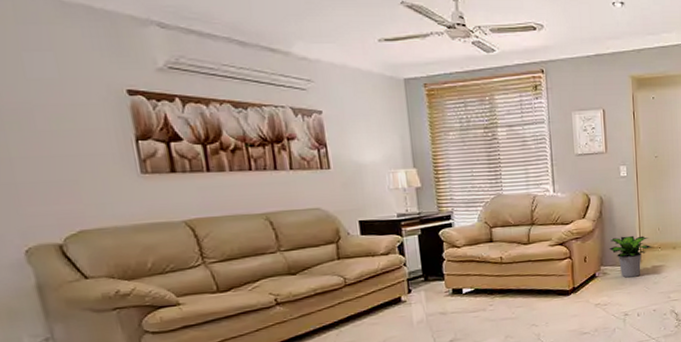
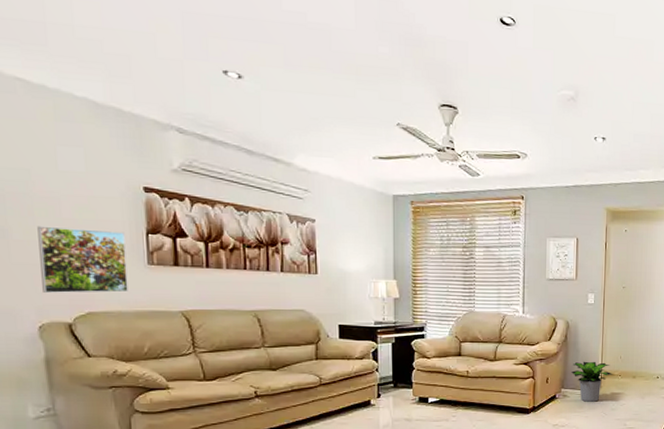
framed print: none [10,140,122,213] -> present [37,225,128,293]

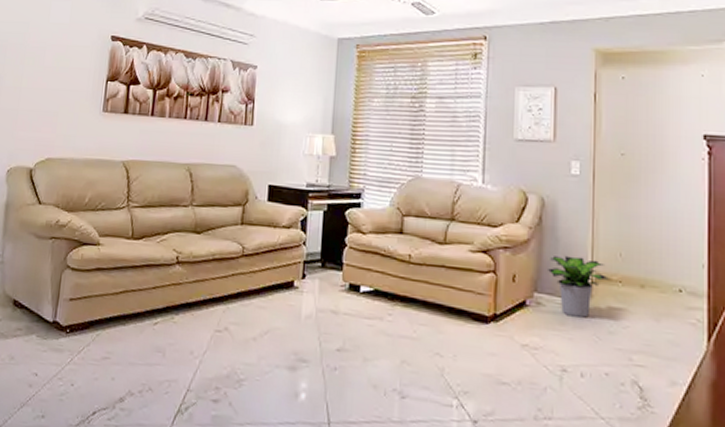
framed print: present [37,225,128,293] -> none [16,73,89,139]

